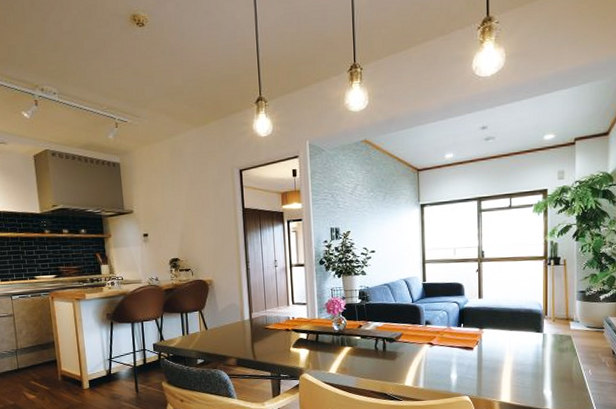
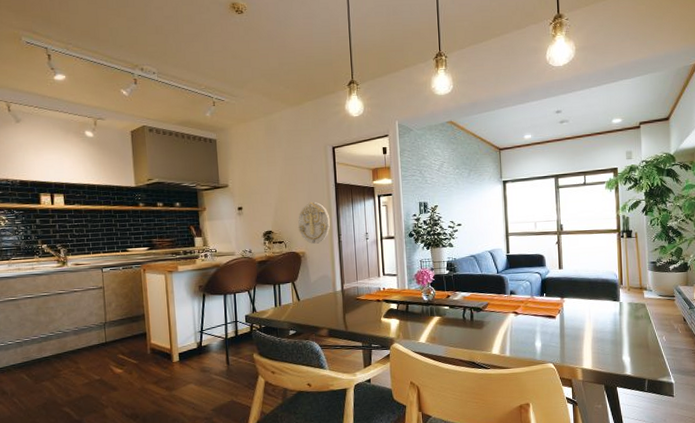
wall decoration: none [204,228,238,272] -> present [297,202,331,244]

